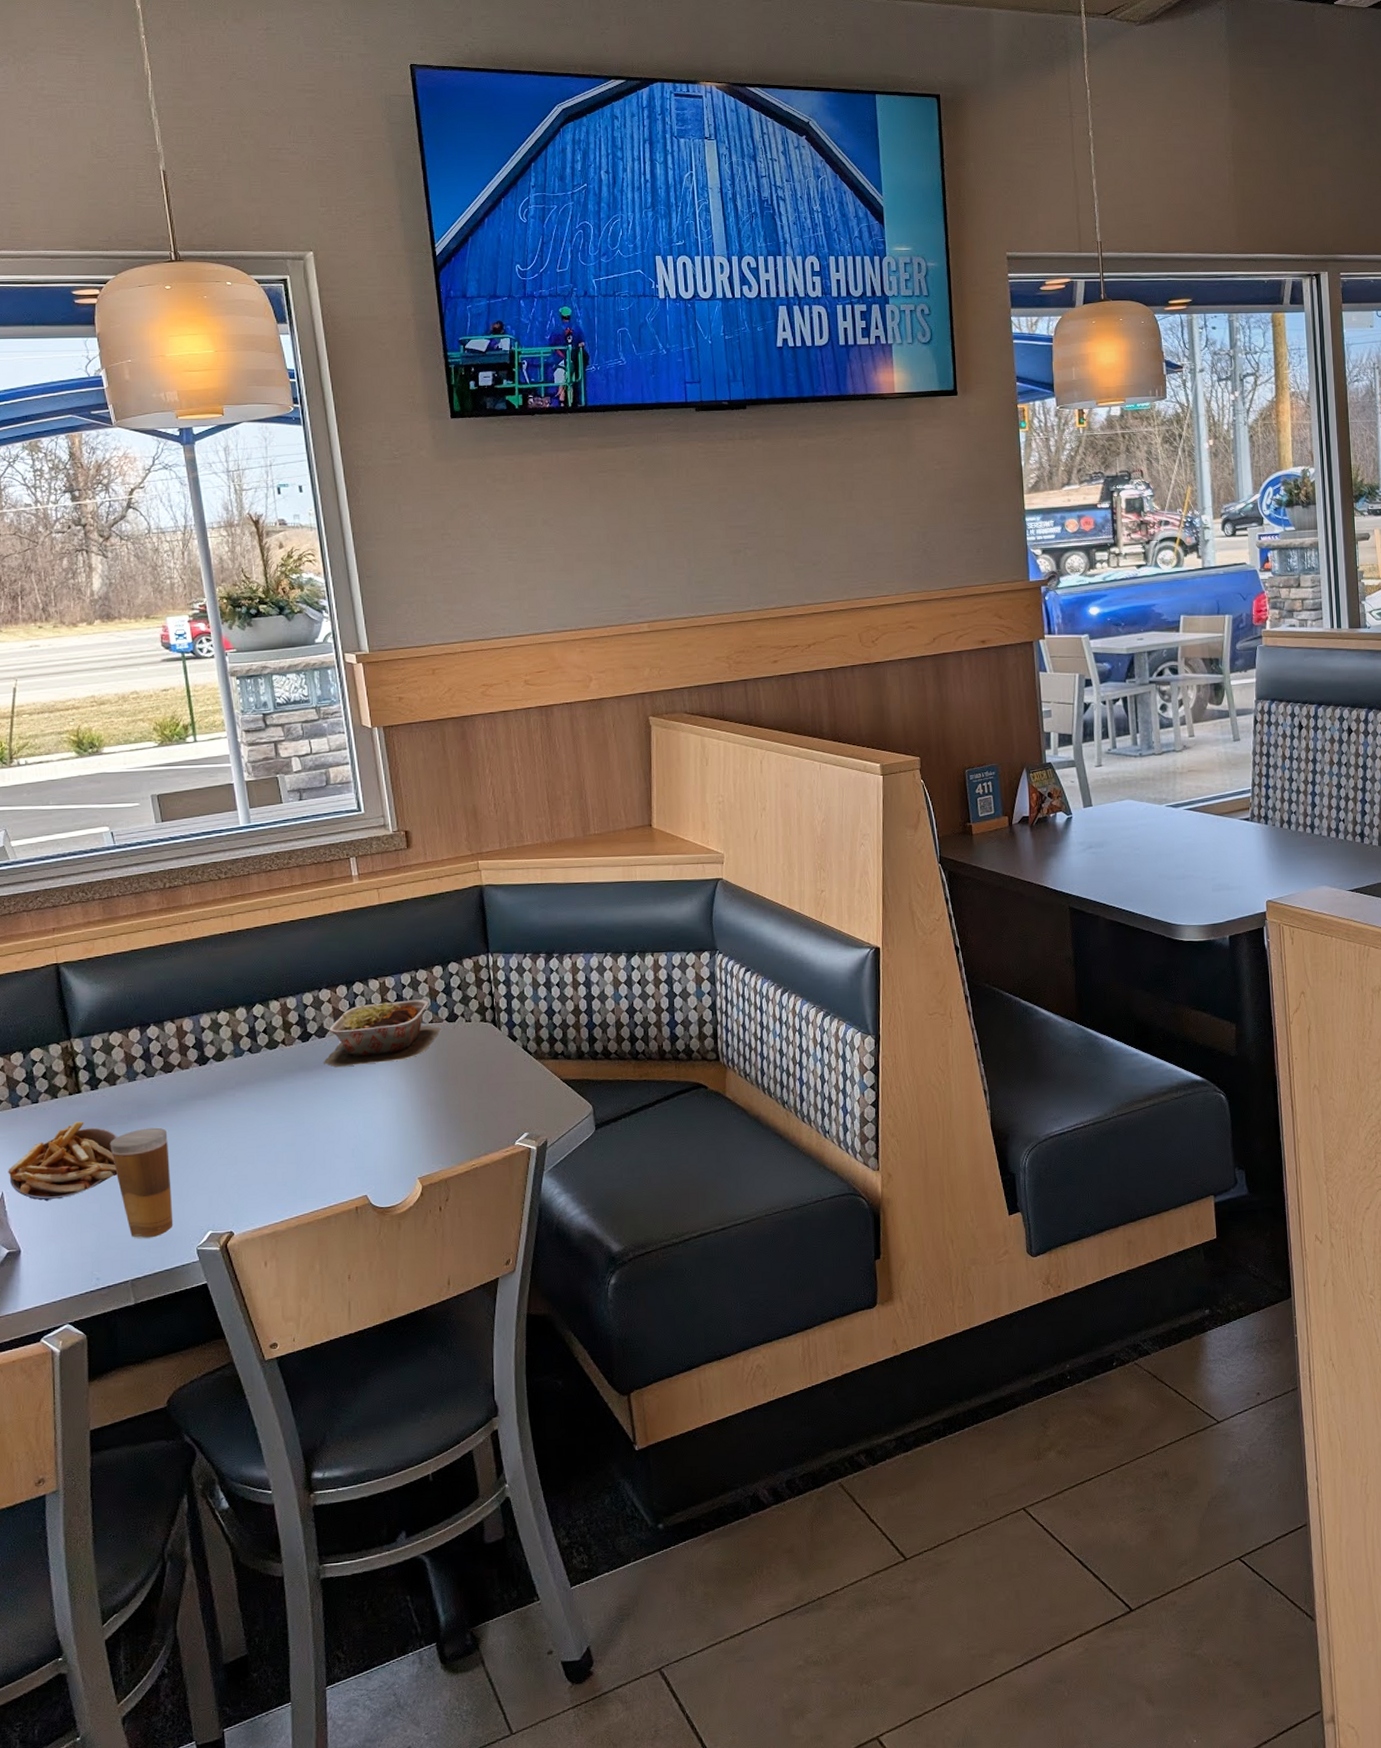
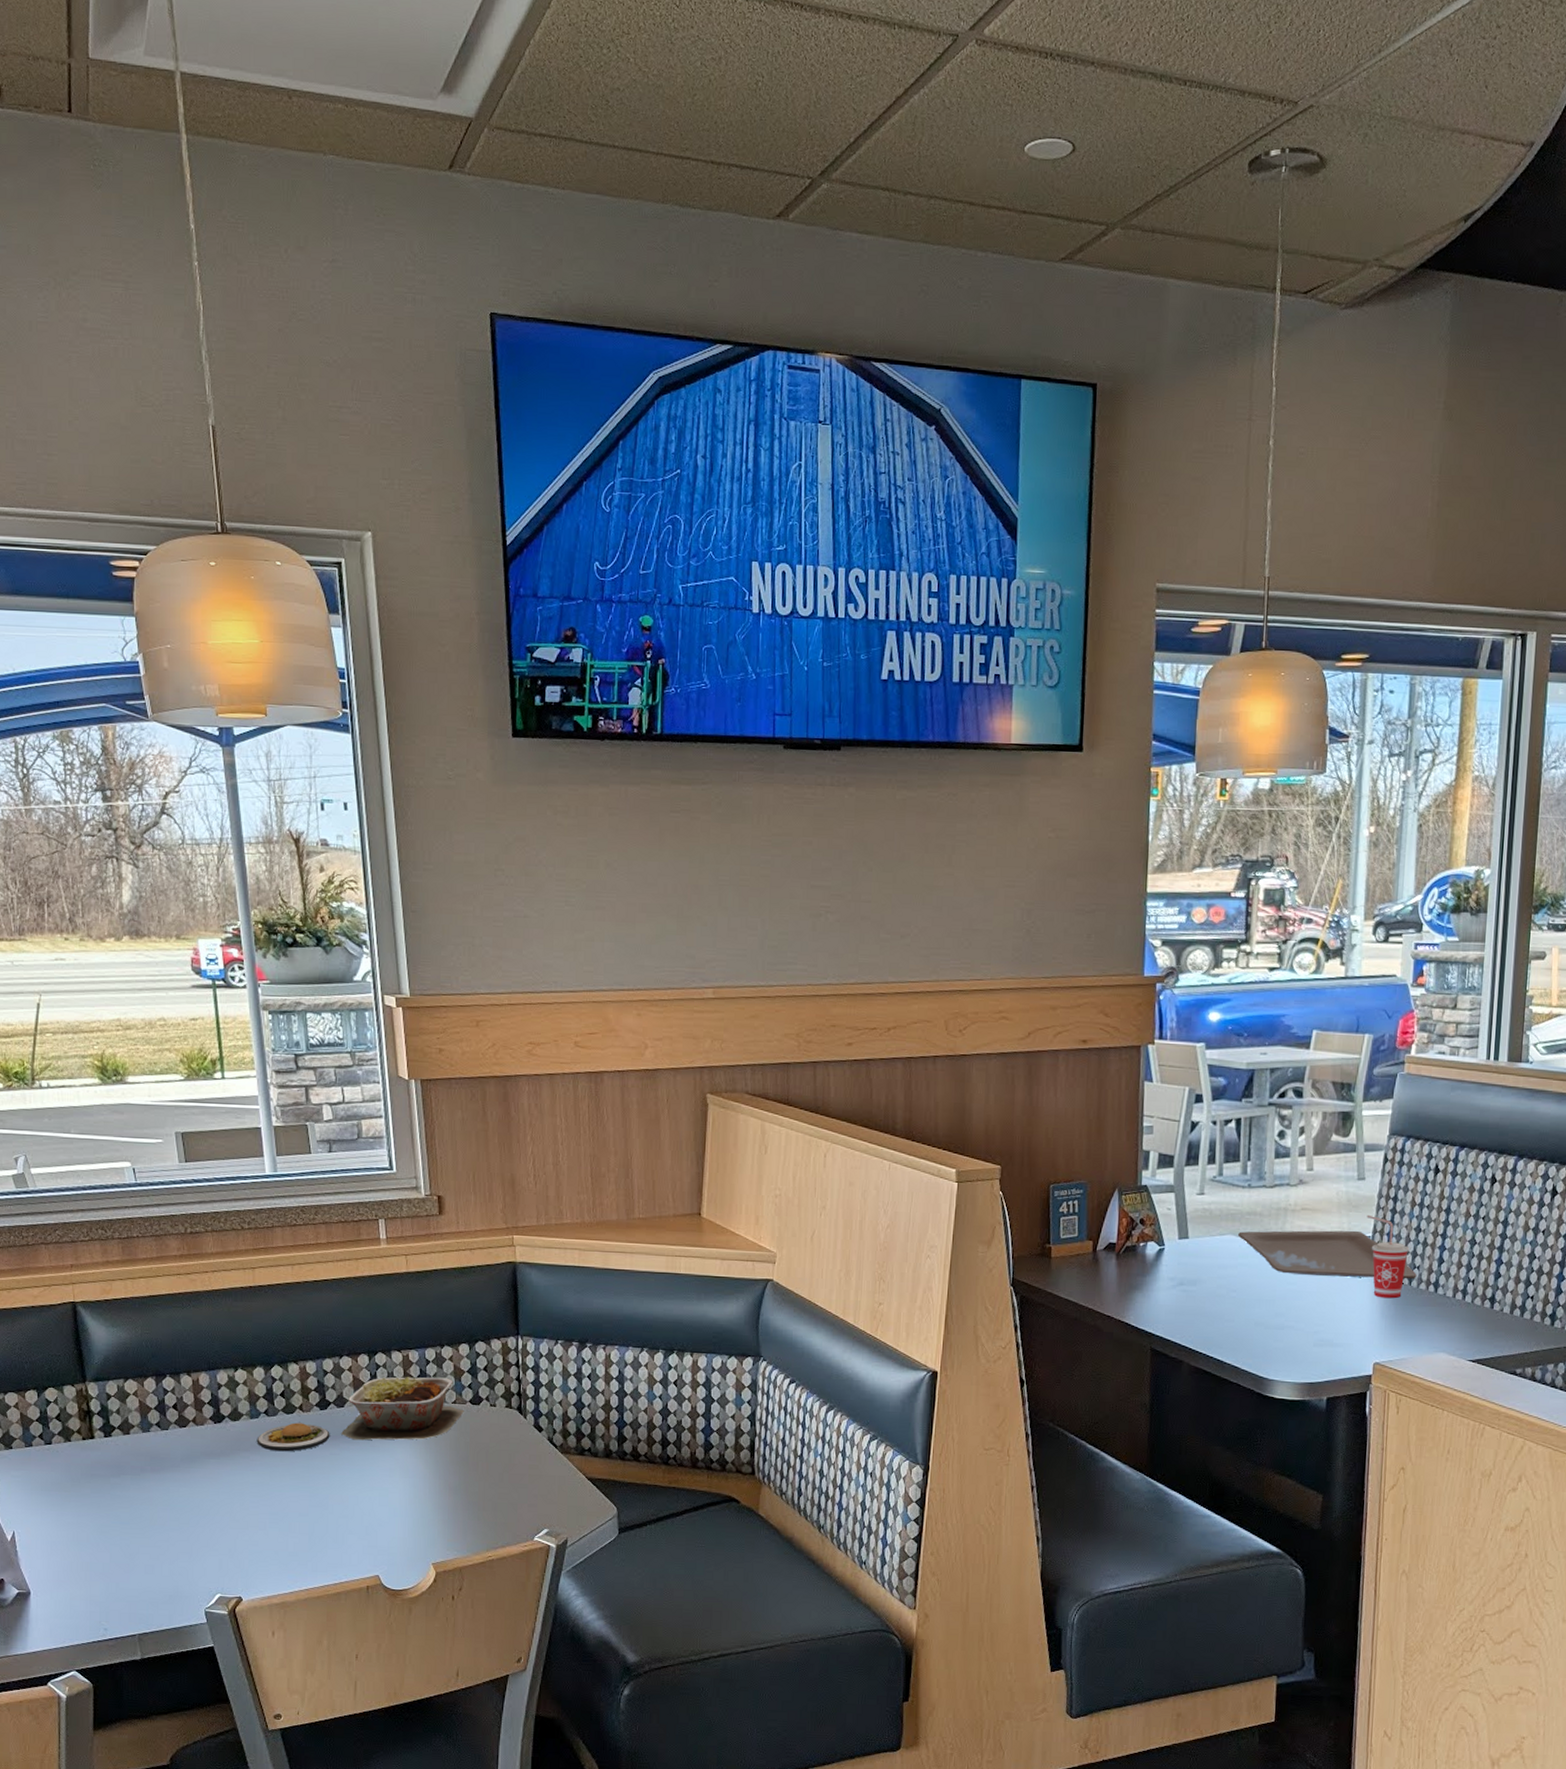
french fries: present [8,1121,118,1202] -> none [19,1467,130,1546]
beverage cup: present [110,1127,173,1239] -> none [121,1482,183,1595]
hamburger: none [241,1056,313,1087] -> present [256,1422,330,1452]
tray: none [1134,785,1295,829] -> present [1237,1230,1417,1280]
beverage cup: none [1245,770,1286,843] -> present [1367,1214,1410,1299]

